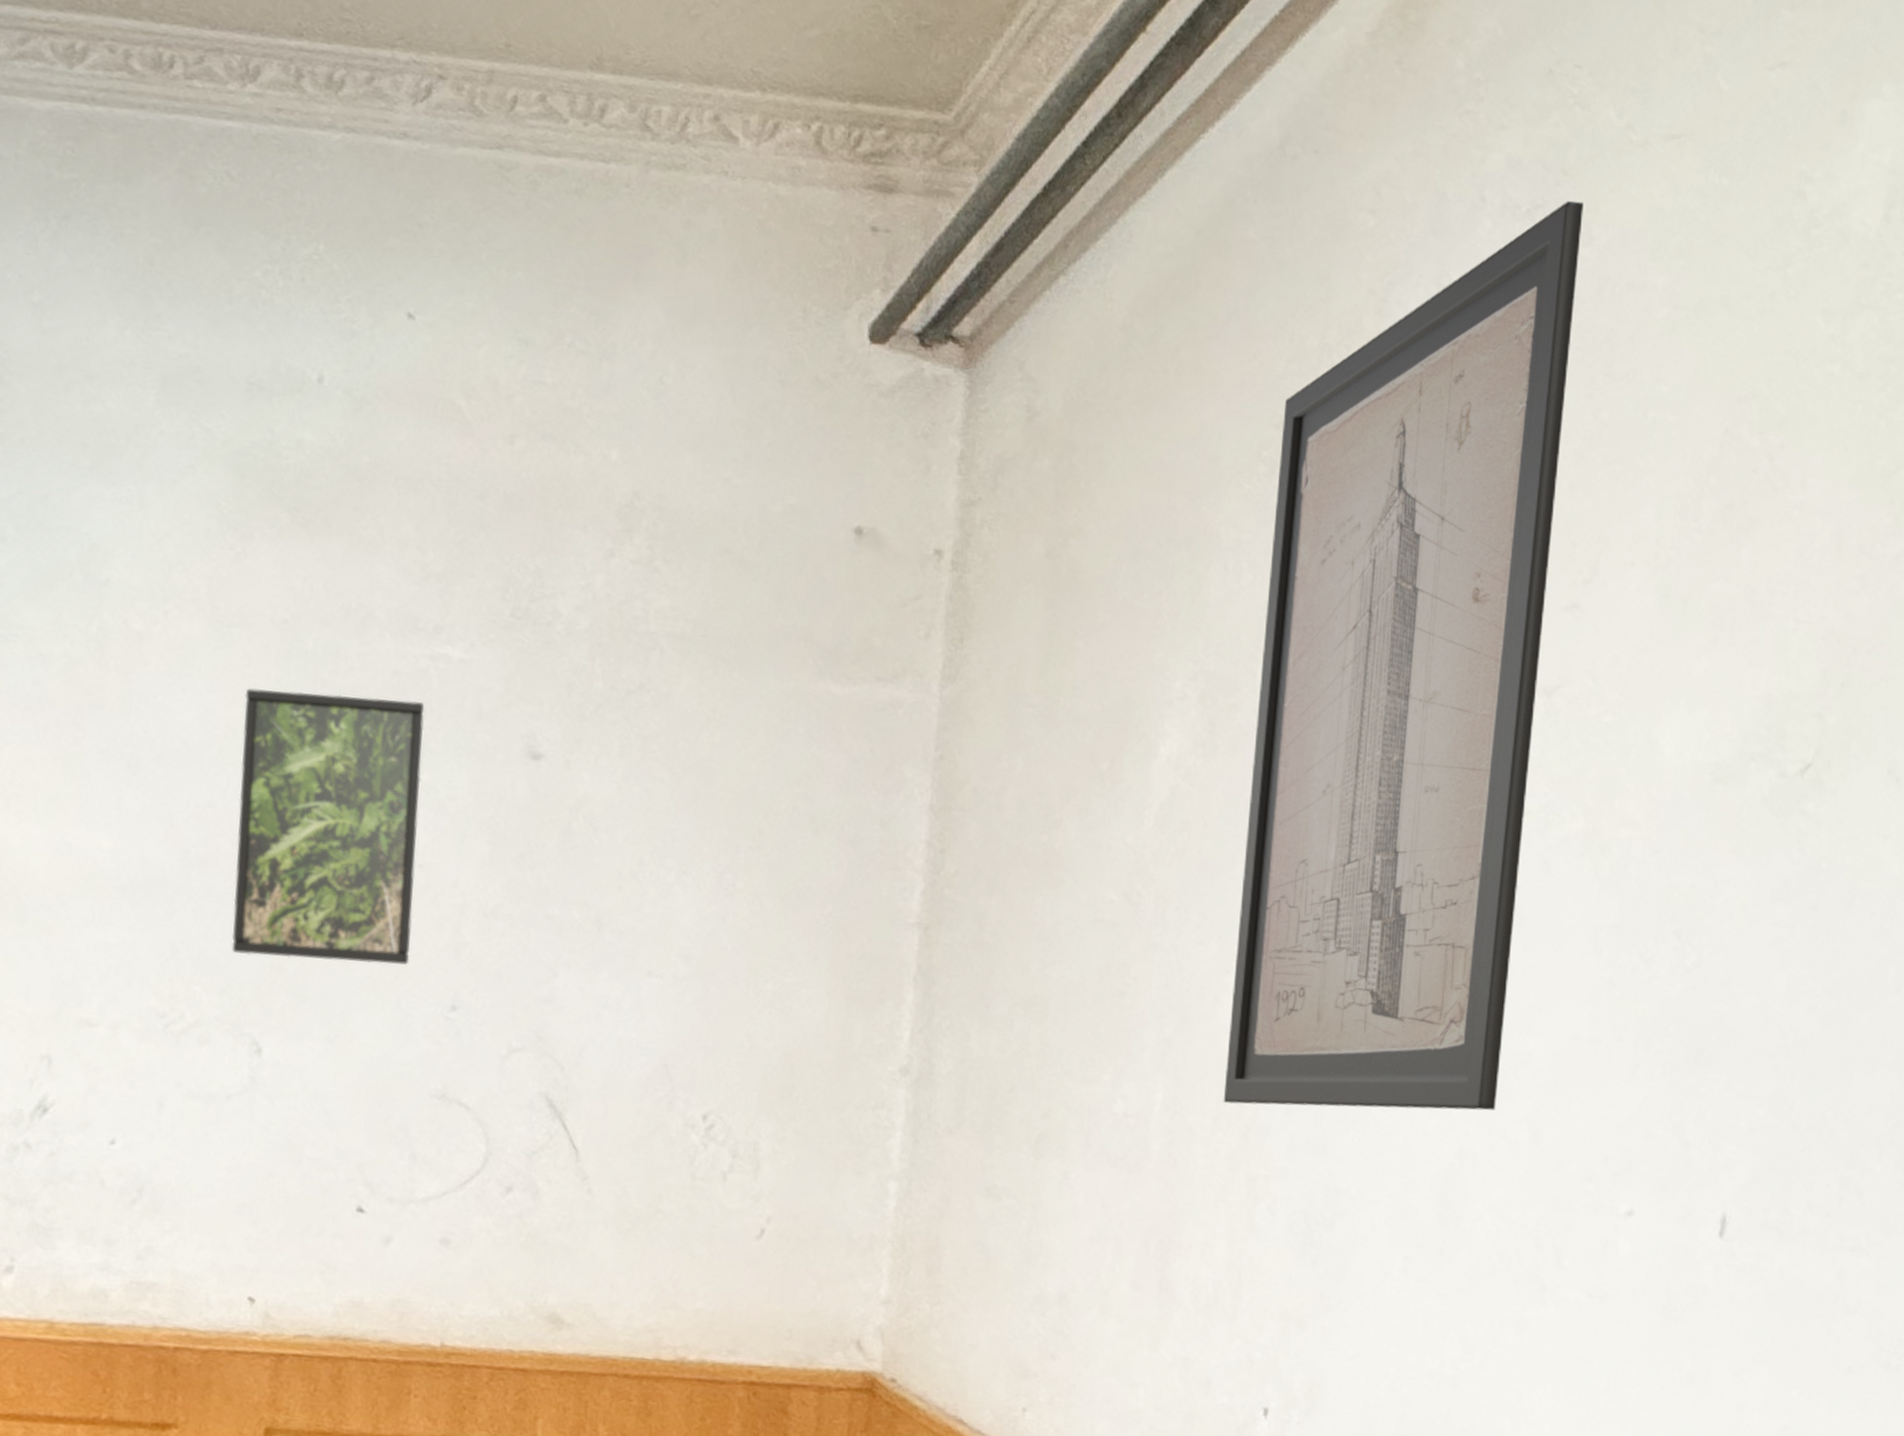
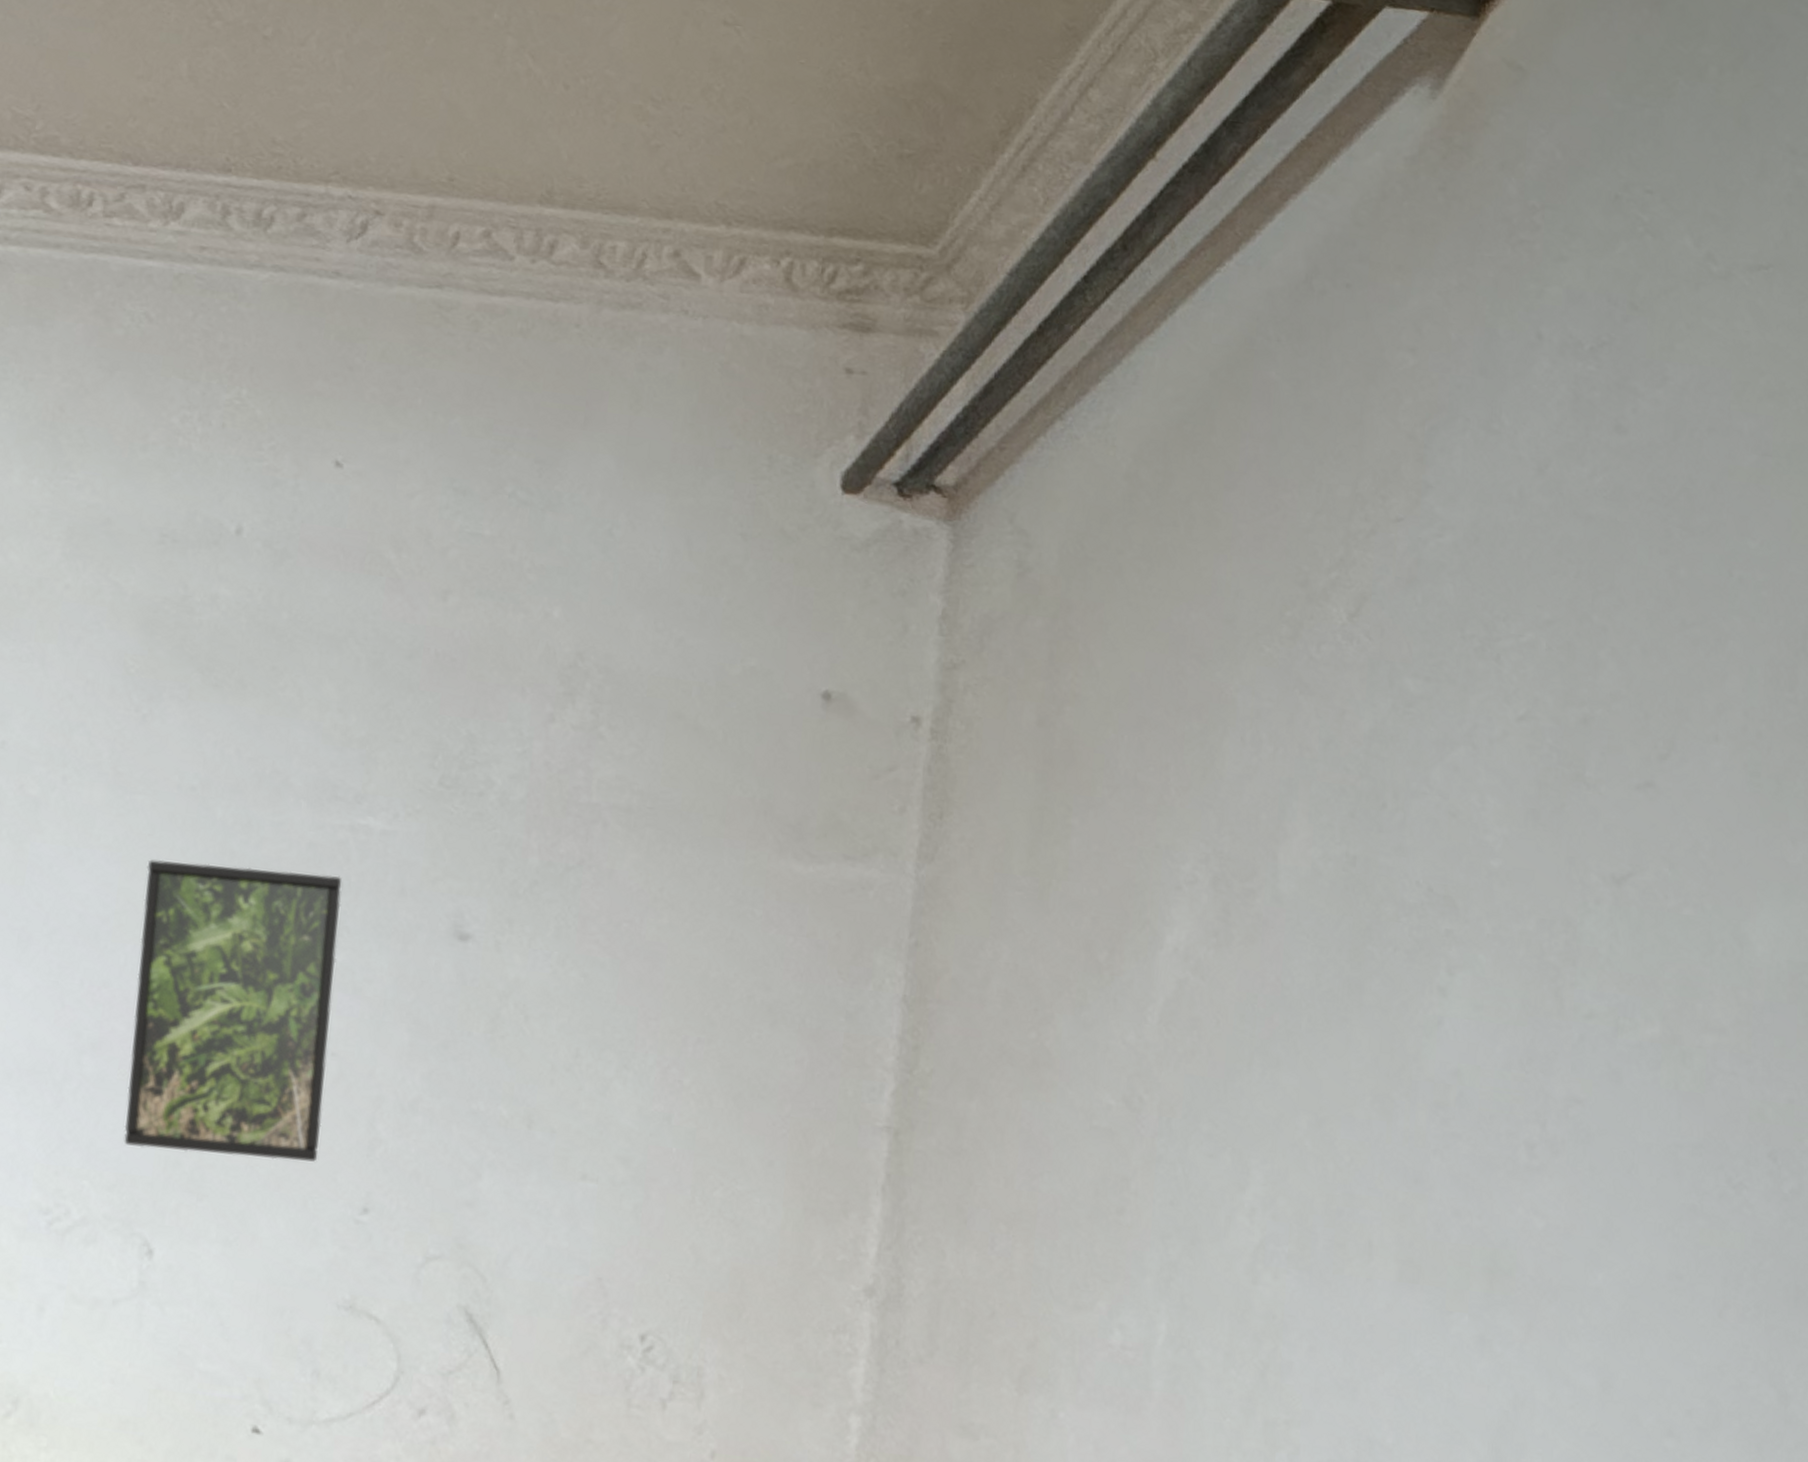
wall art: present [1223,200,1584,1111] -> none [1237,337,1656,1353]

